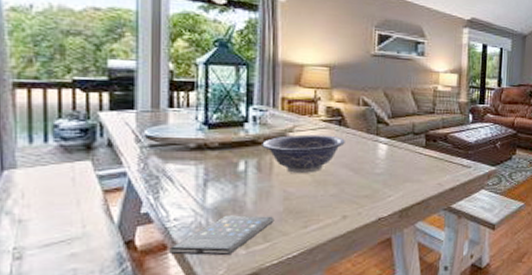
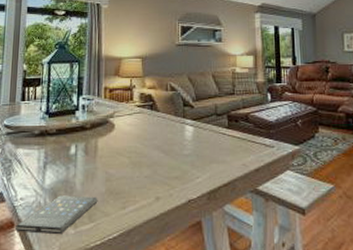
decorative bowl: present [262,134,345,173] -> none [89,119,156,155]

